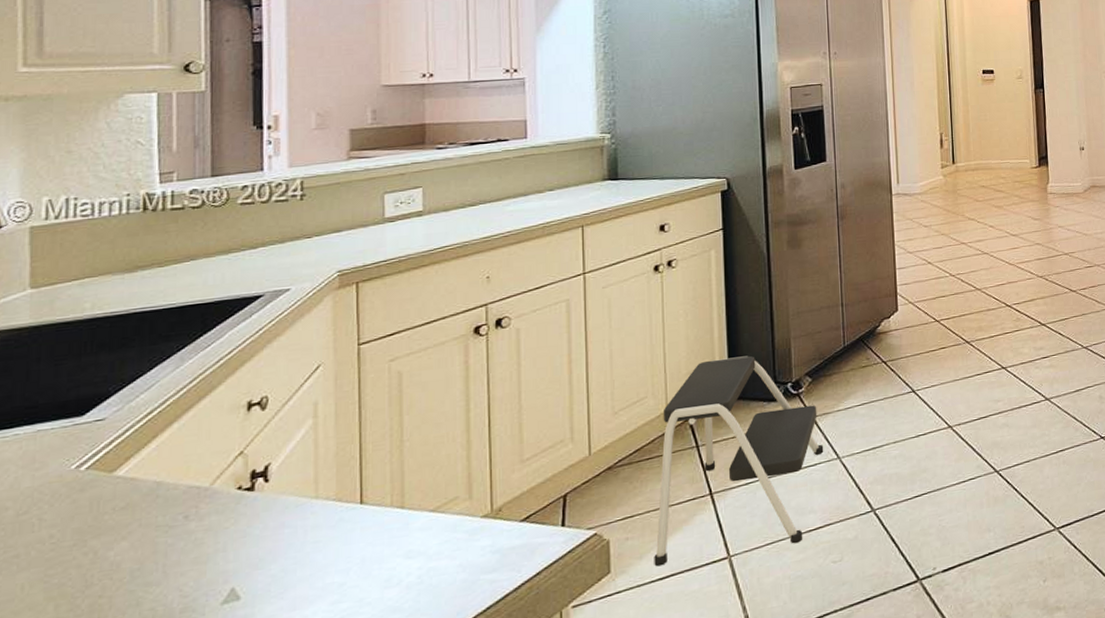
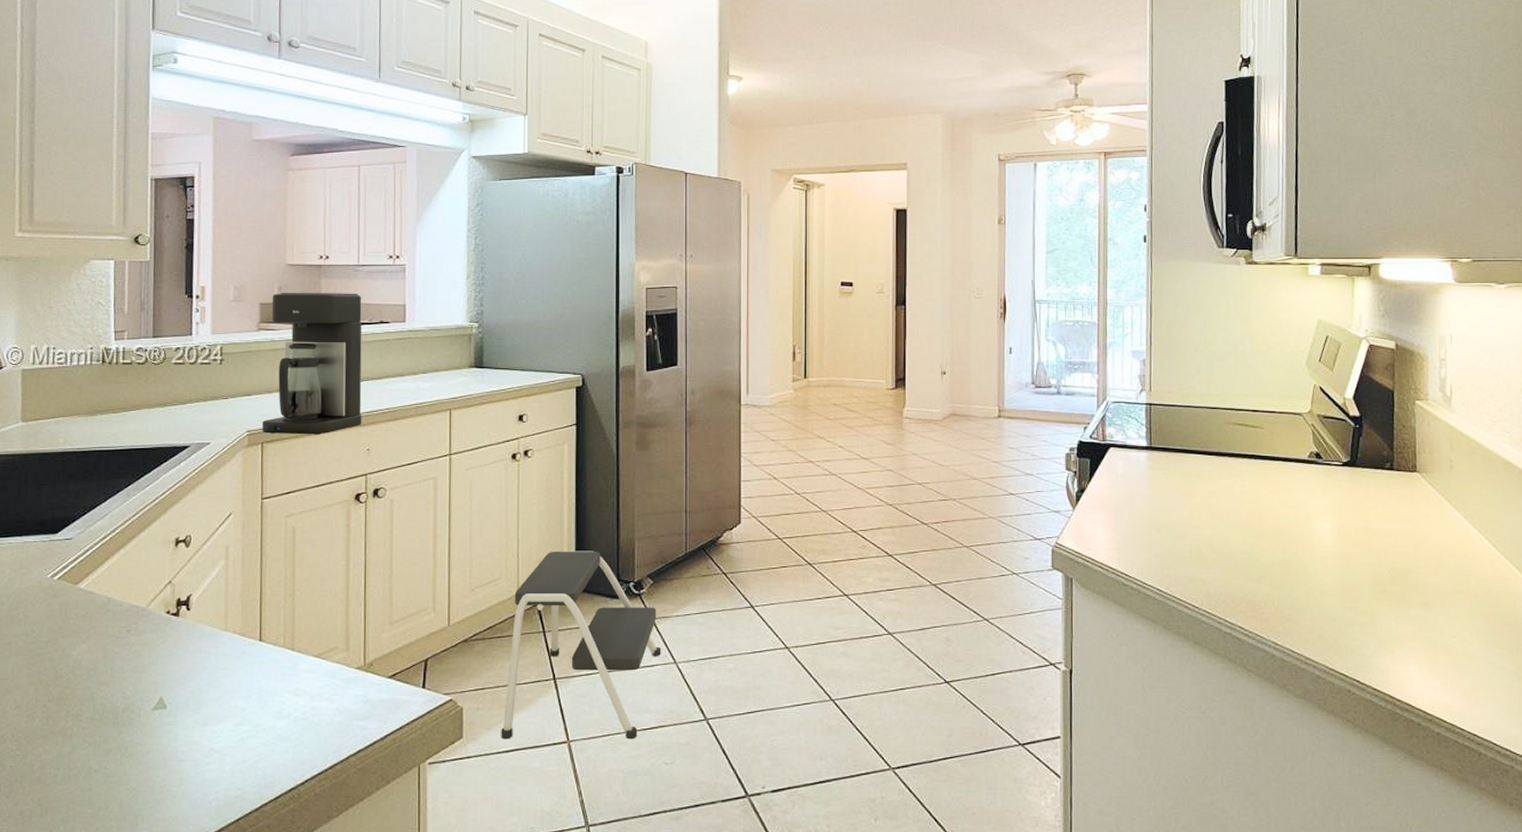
coffee maker: none [355,111,479,272] -> present [261,293,362,435]

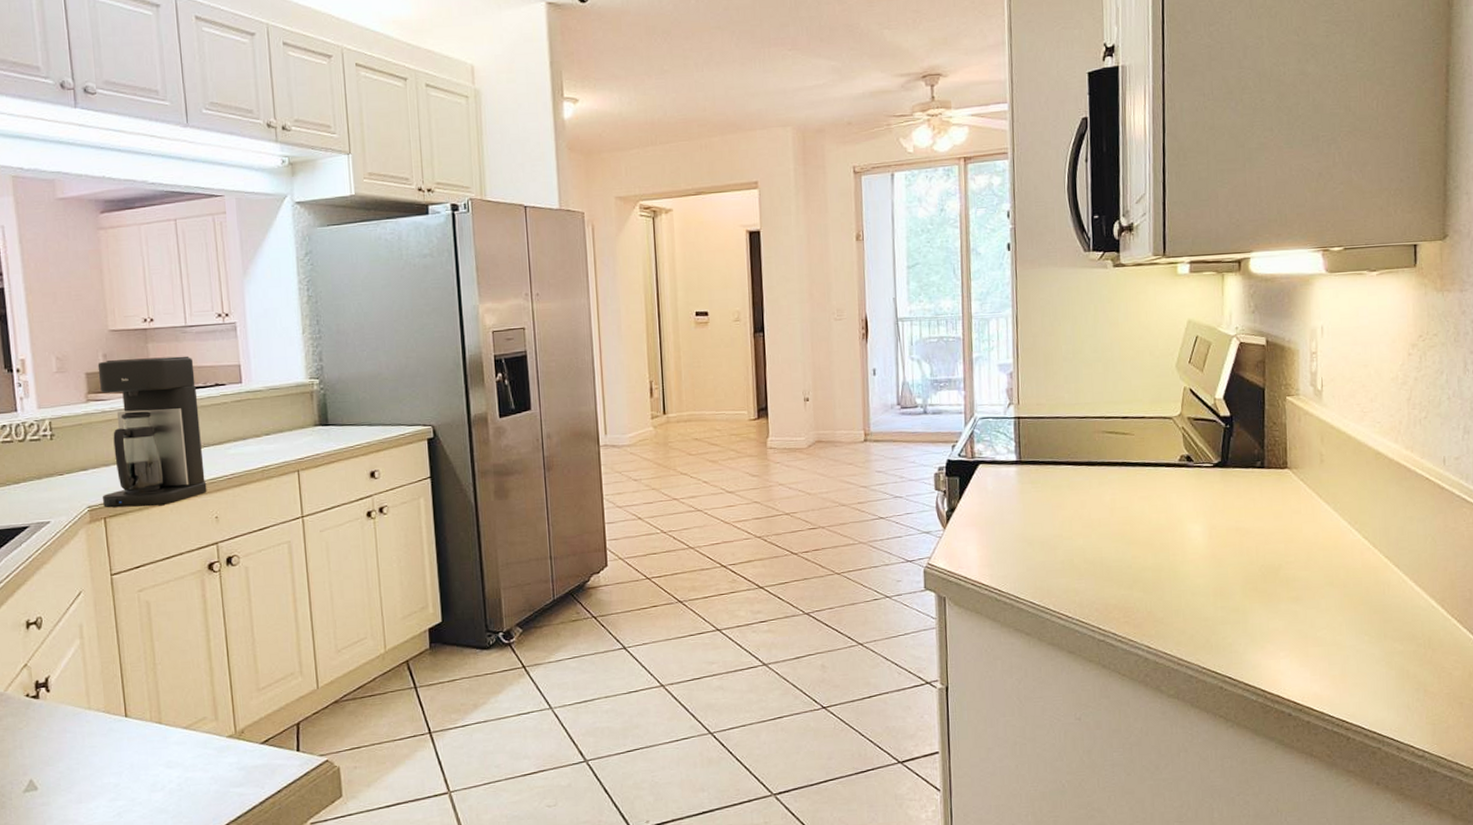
step stool: present [501,551,661,740] -> none [380,603,536,795]

